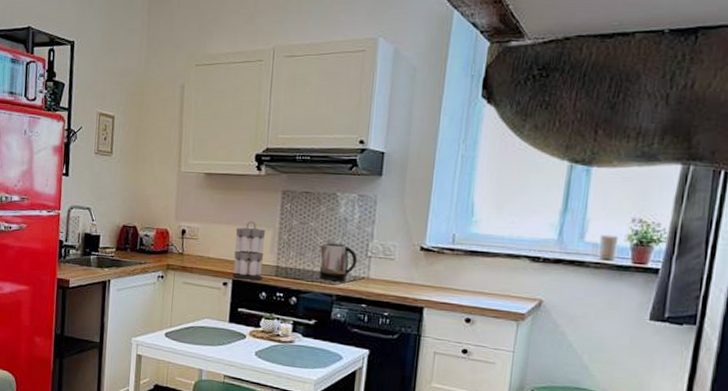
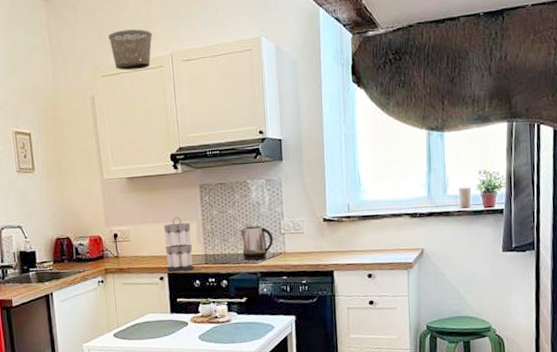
basket: none [208,19,256,62] -> present [107,29,152,71]

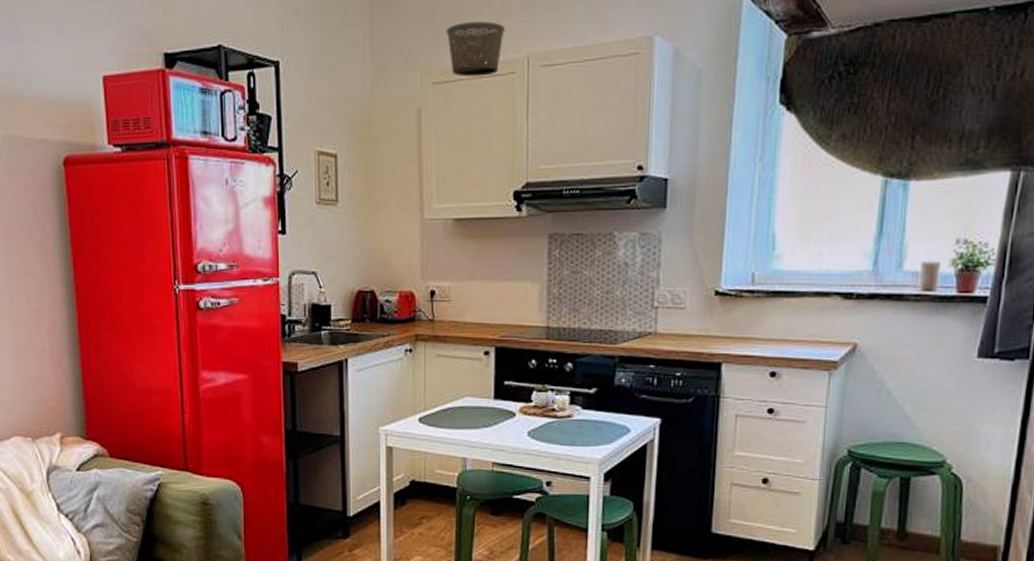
spice rack: present [163,217,194,272] -> none [494,274,532,347]
kettle: present [240,225,274,261] -> none [597,293,642,340]

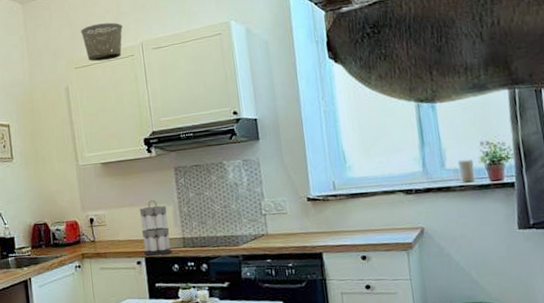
spice rack: none [494,274,532,347] -> present [139,200,172,257]

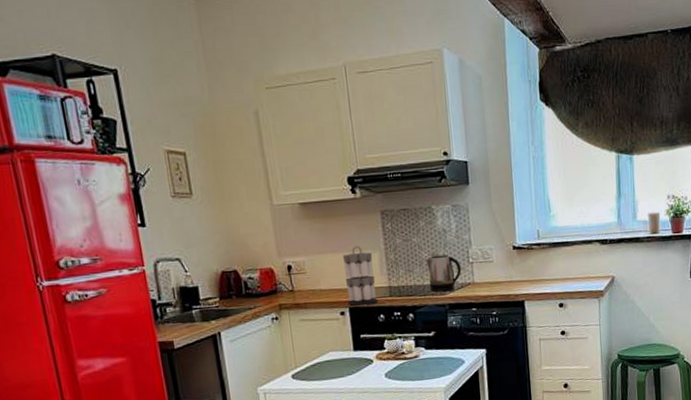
basket: present [80,22,123,62] -> none [271,35,322,83]
kettle: none [218,206,255,244] -> present [425,254,462,293]

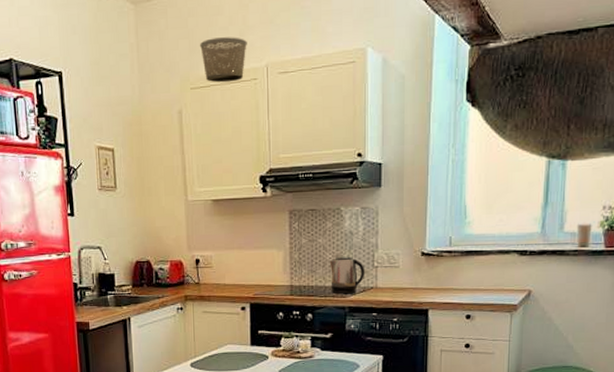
basket: none [271,35,322,83] -> present [199,37,247,83]
spice rack: present [342,246,378,307] -> none [248,244,278,303]

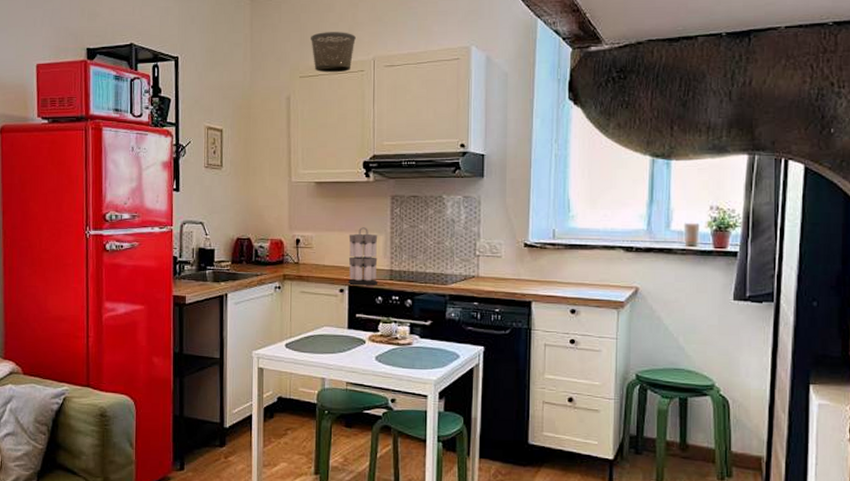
spice rack: none [248,244,278,303] -> present [348,227,378,286]
kettle: present [329,256,365,295] -> none [430,243,467,282]

